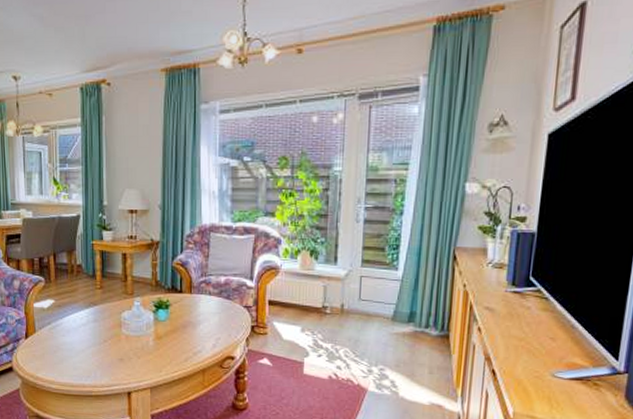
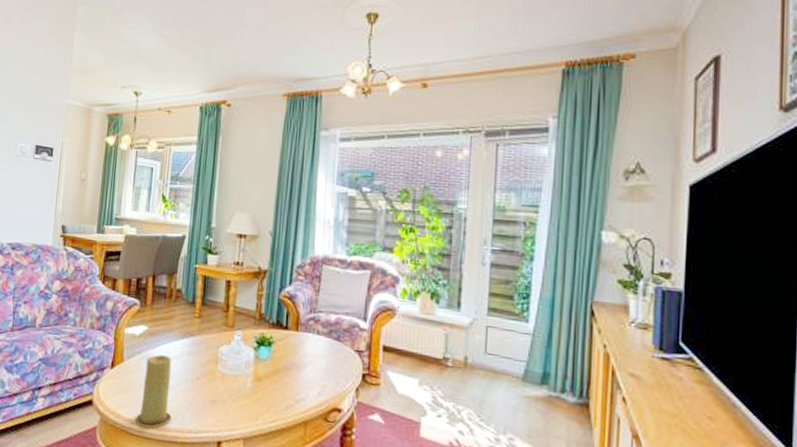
candle: none [52,324,85,386] -> present [135,354,172,429]

